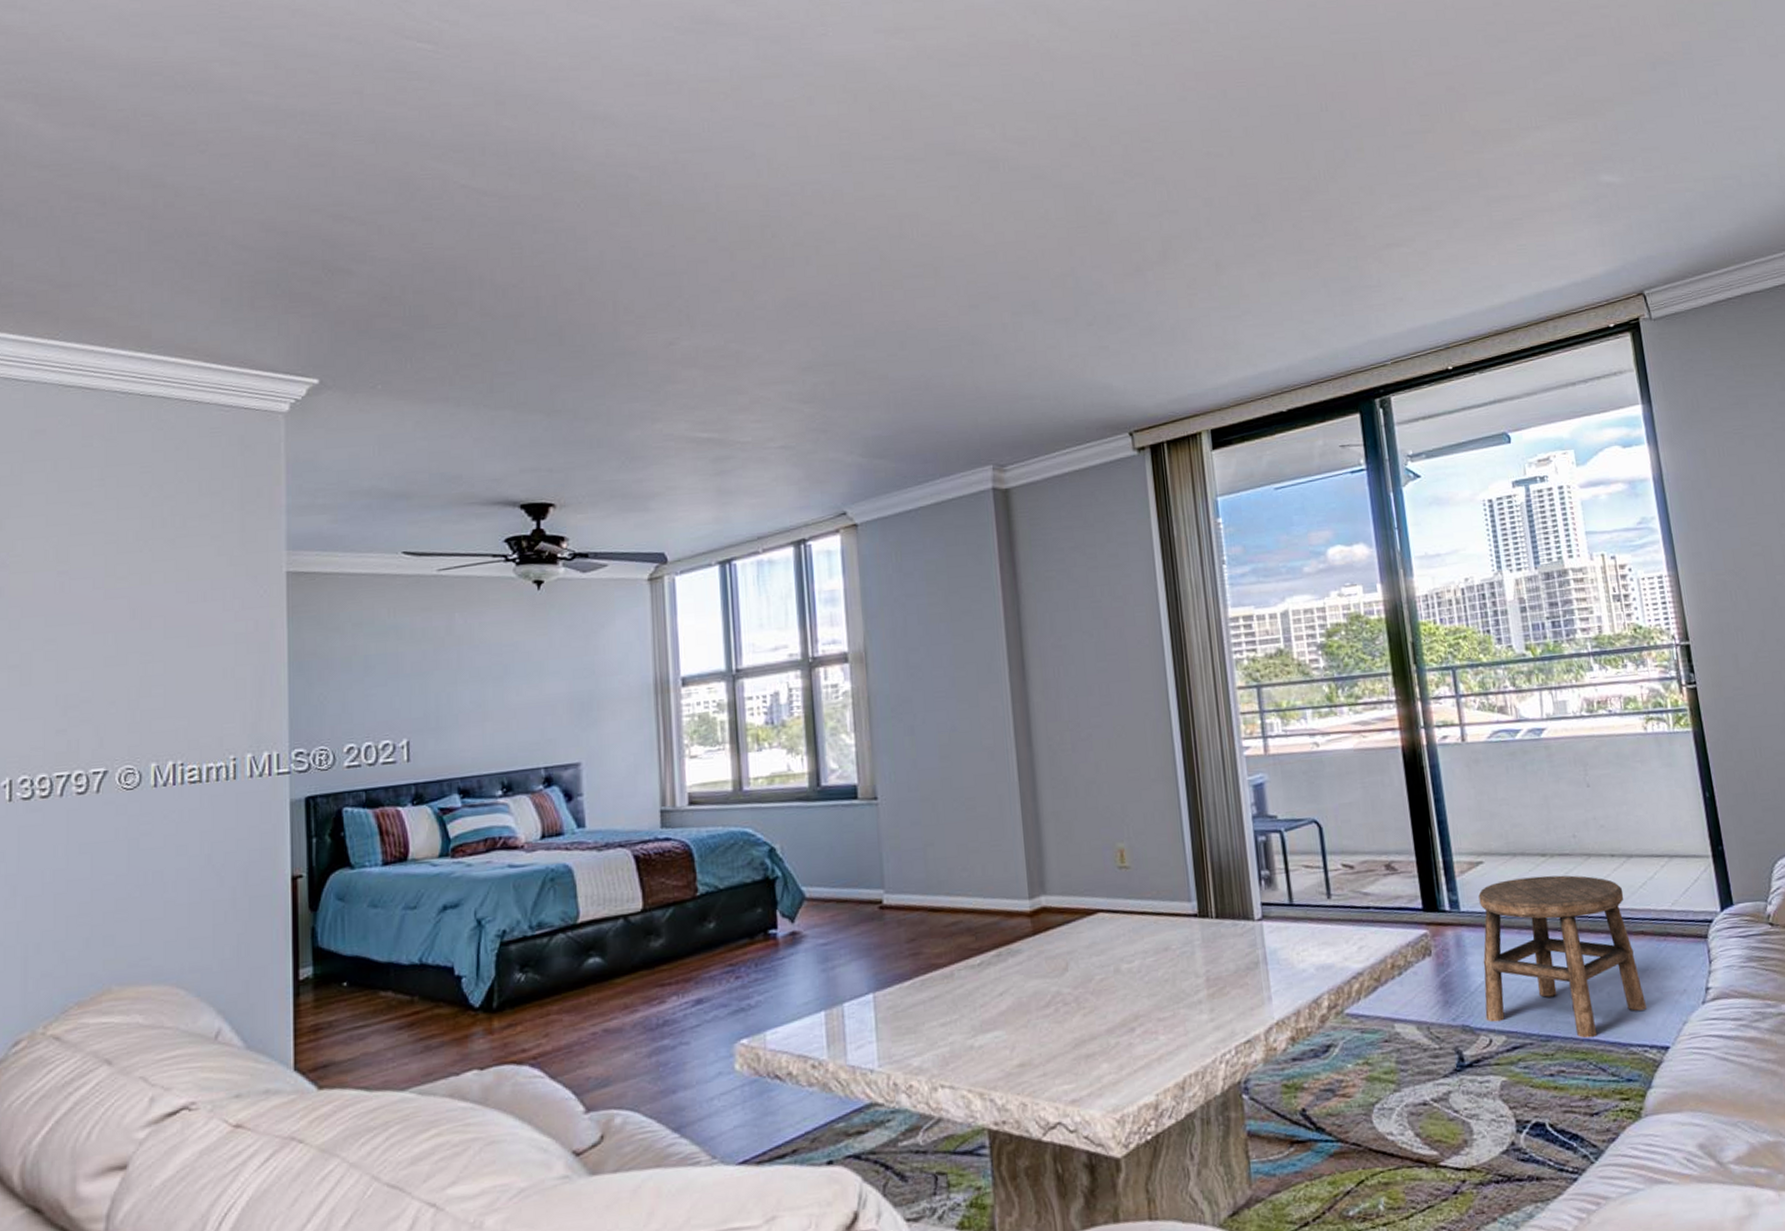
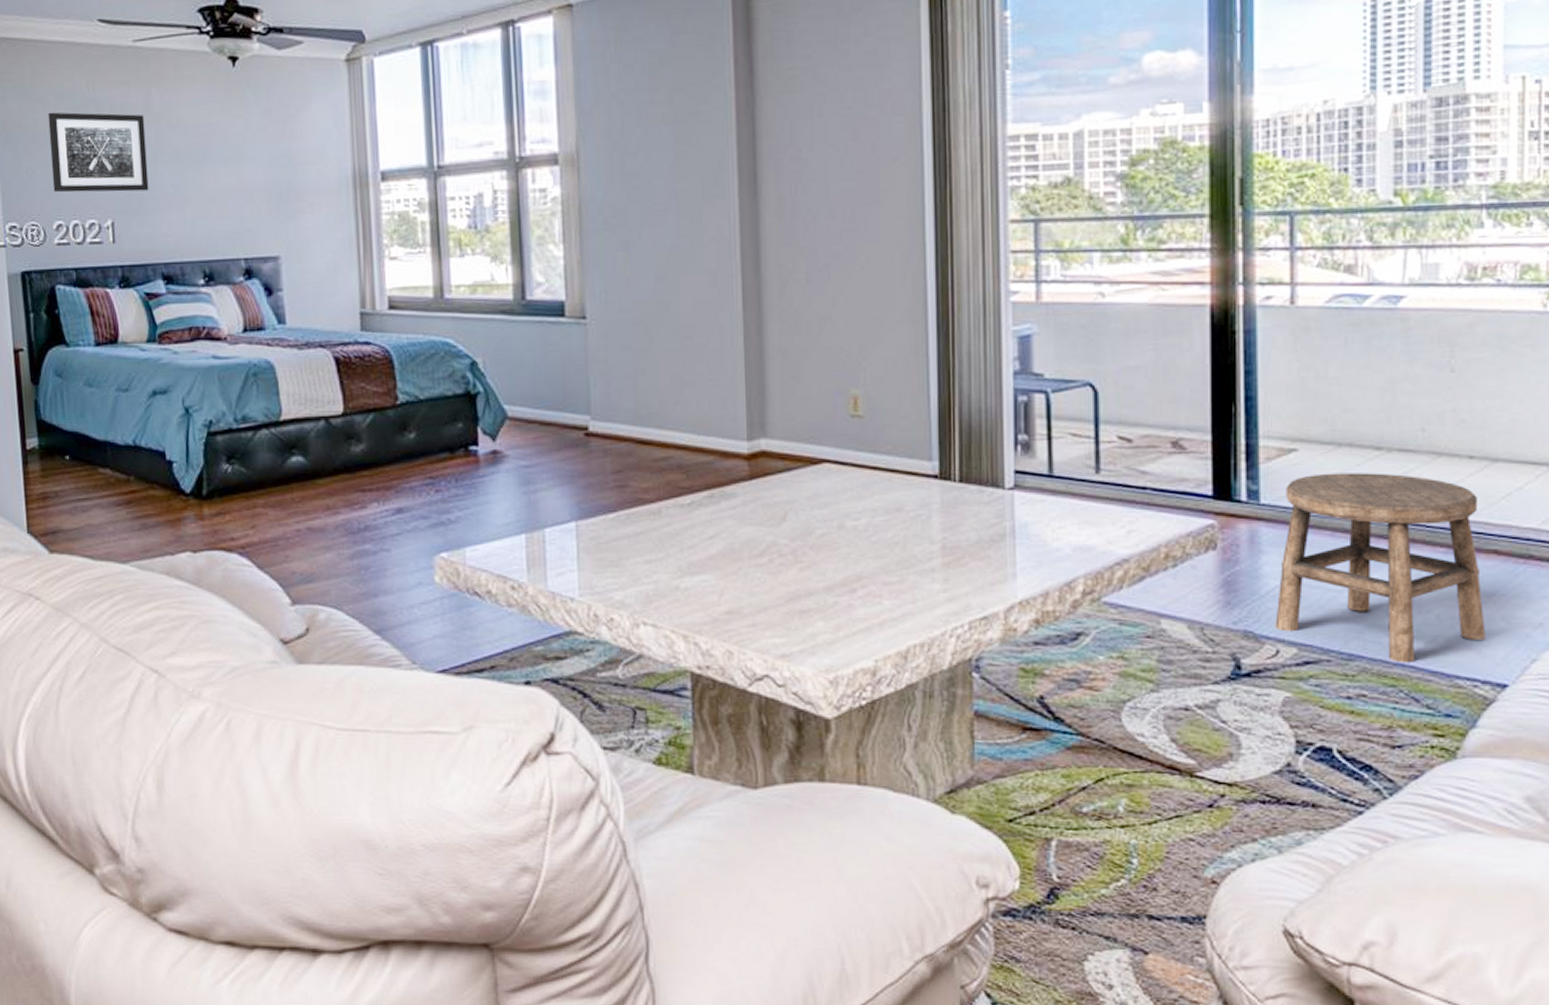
wall art: none [344,637,448,716] -> present [48,112,149,193]

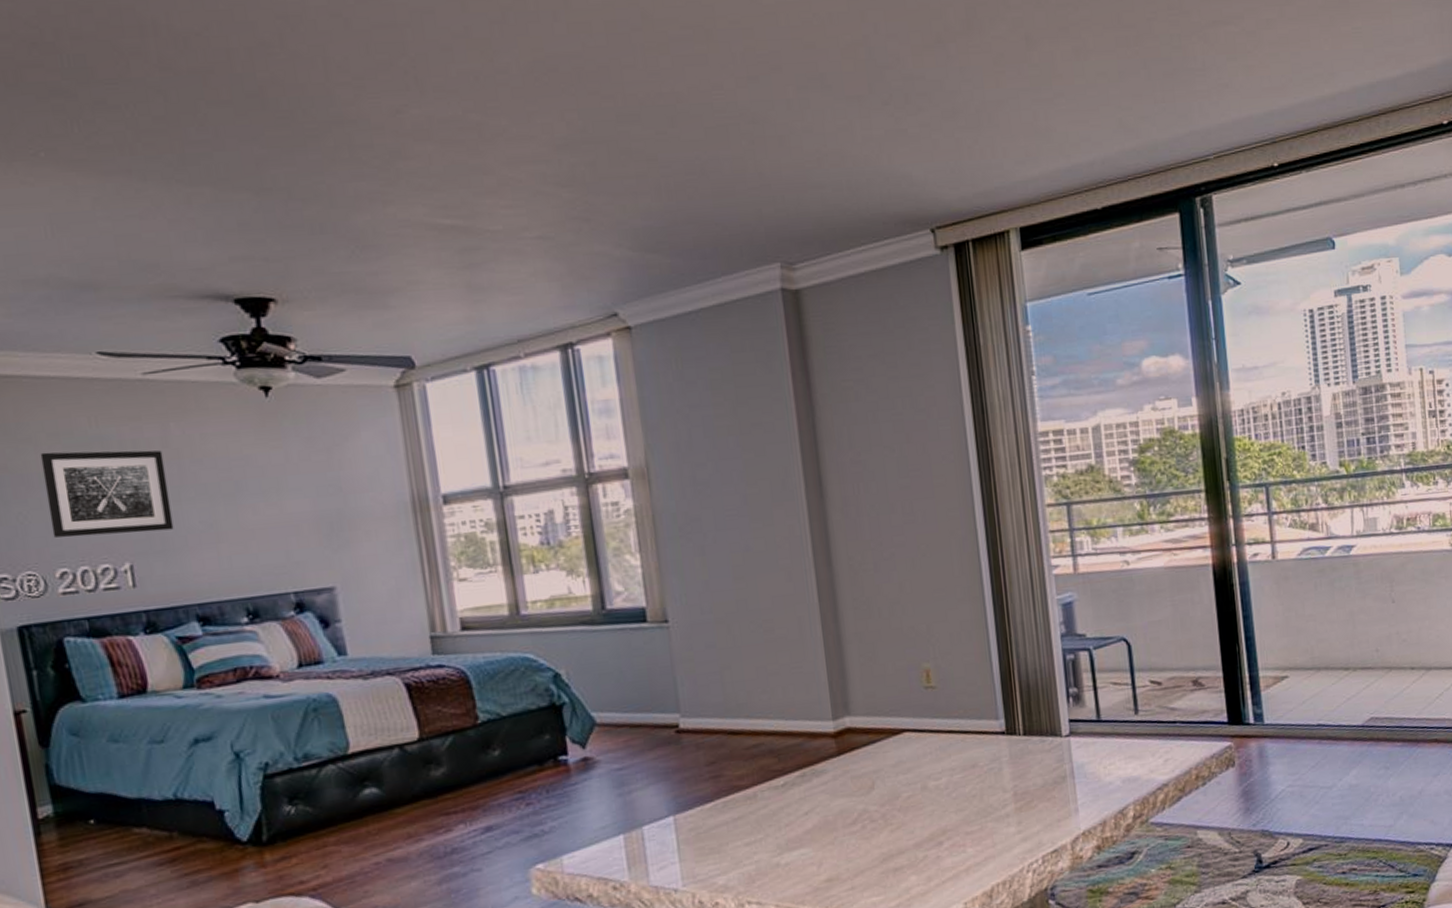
stool: present [1275,473,1485,663] -> none [1282,688,1435,839]

